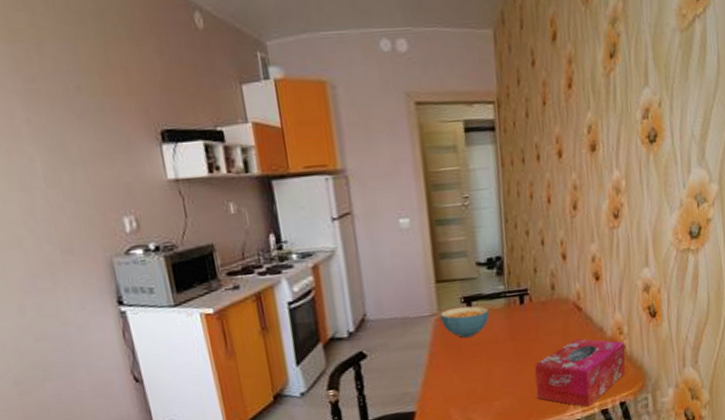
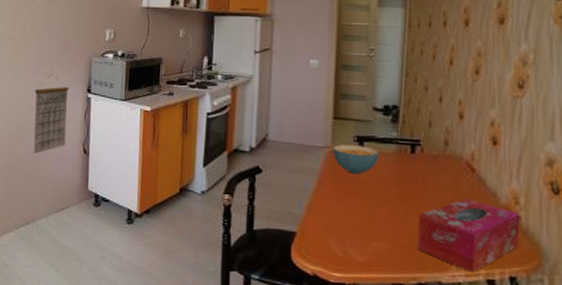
calendar: none [36,289,105,398] -> present [33,74,69,154]

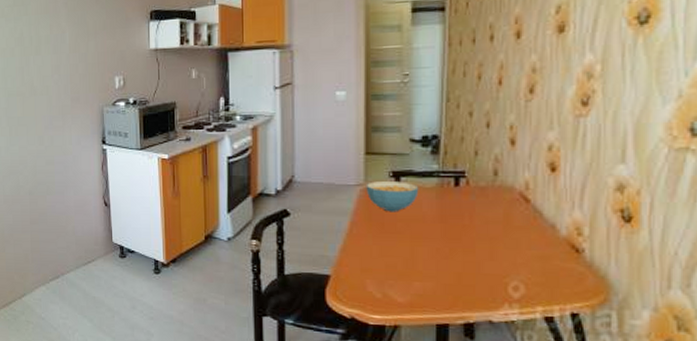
calendar: present [33,74,69,154] -> none [49,128,85,209]
tissue box: present [417,198,520,273] -> none [464,232,584,311]

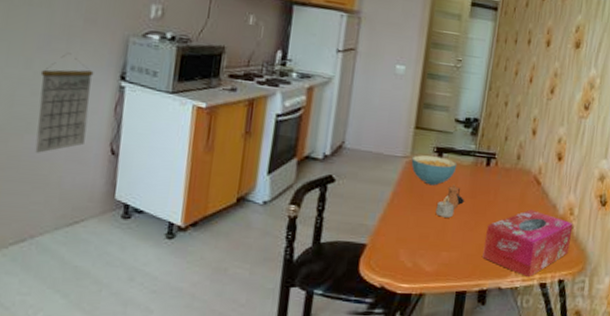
calendar: none [49,128,85,209] -> present [35,53,94,153]
teapot: none [400,210,434,245] -> present [435,185,465,218]
tissue box: none [464,232,584,311] -> present [482,209,573,278]

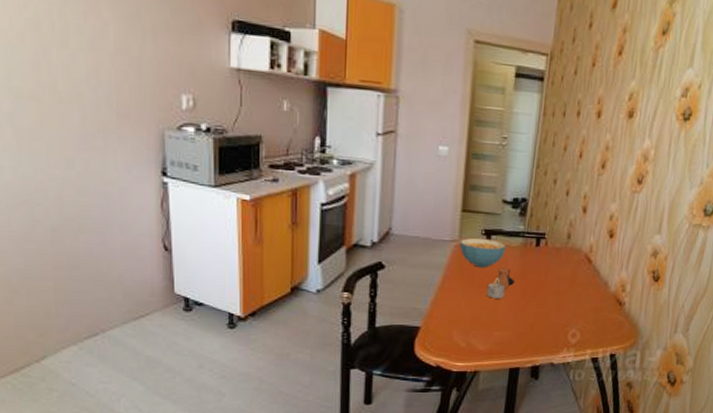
calendar: present [35,53,94,153] -> none [83,150,137,252]
tissue box: present [482,209,573,278] -> none [534,288,625,353]

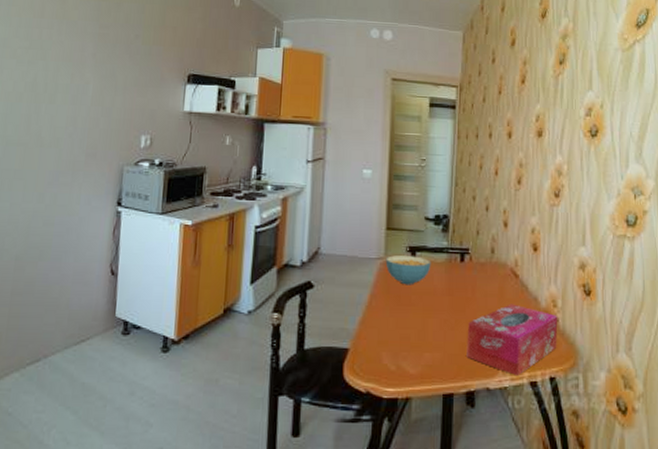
teapot: present [486,266,516,299] -> none [414,283,443,317]
tissue box: none [534,288,625,353] -> present [467,304,558,377]

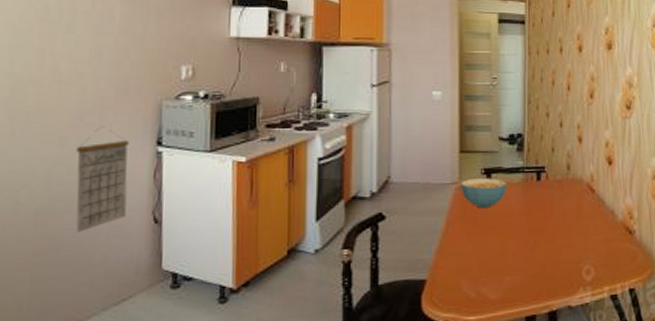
calendar: none [47,185,95,278] -> present [75,125,130,232]
tissue box: present [467,304,558,377] -> none [547,219,635,292]

